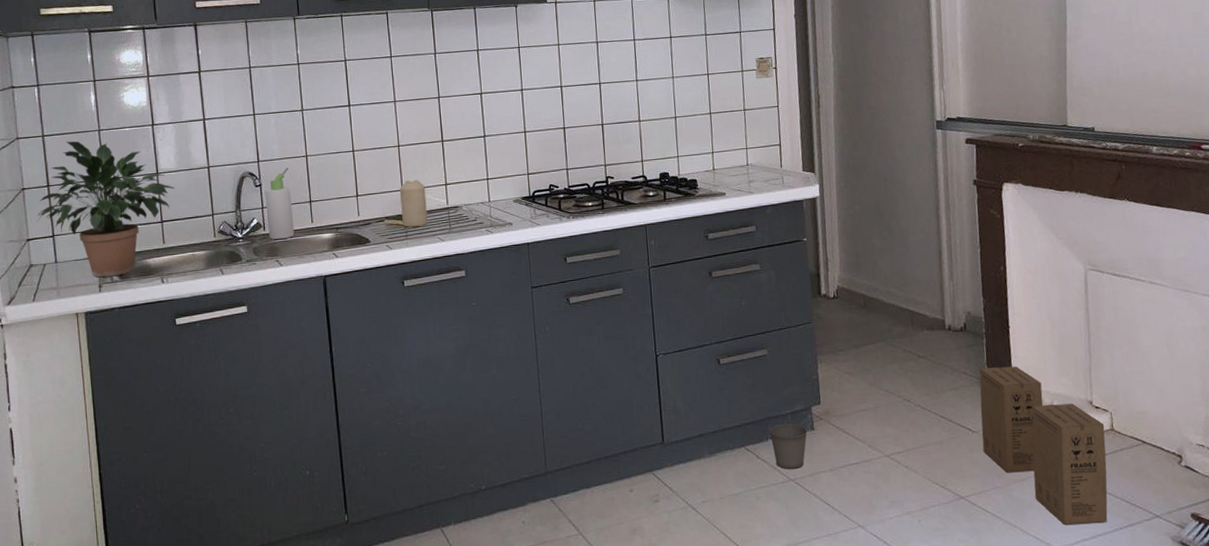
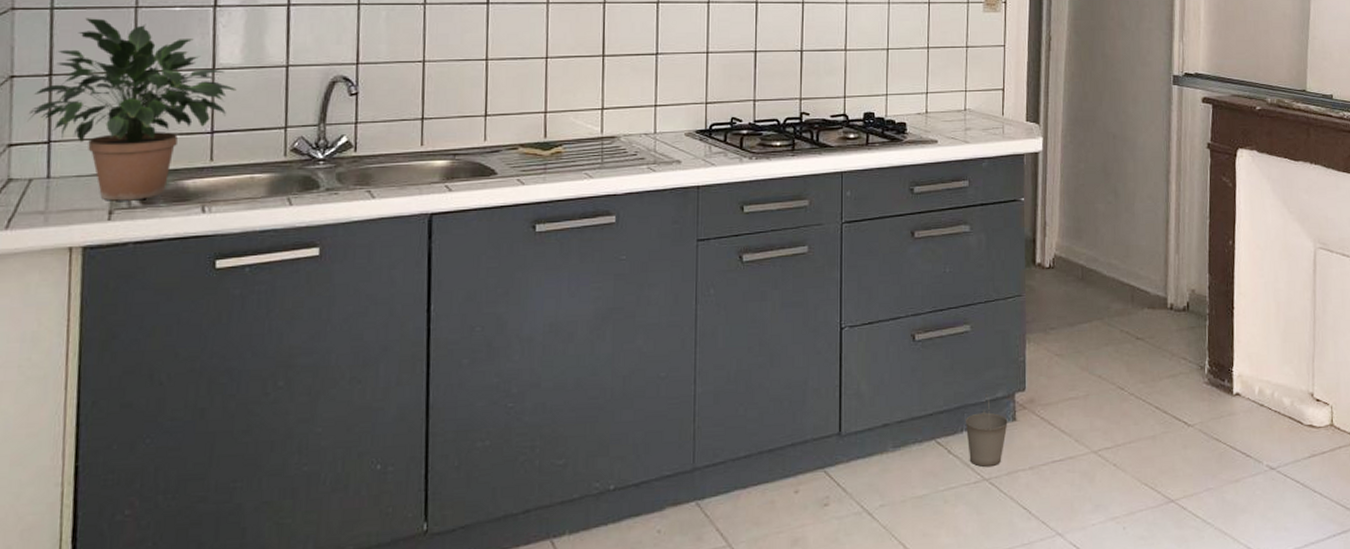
bottle: present [265,167,295,240] -> none [360,74,398,164]
candle: present [400,180,428,228] -> none [541,101,576,159]
cardboard box: present [979,366,1108,526] -> none [1197,352,1325,533]

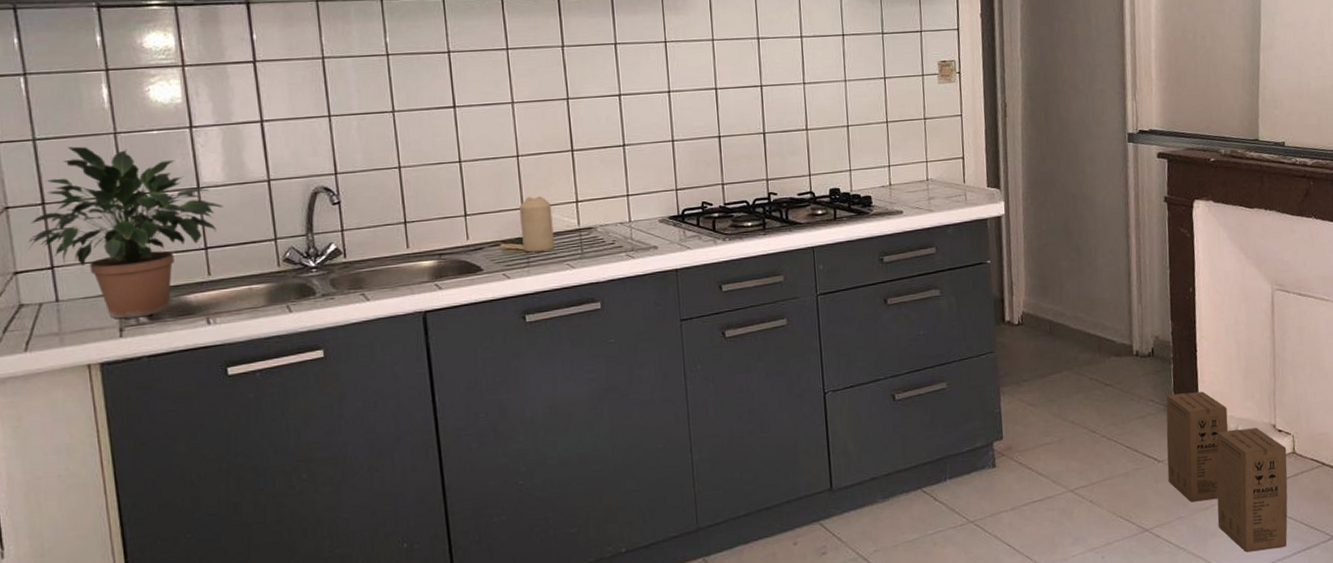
candle: none [541,101,576,159] -> present [520,196,555,253]
bucket: present [965,394,1008,467] -> none [947,445,989,511]
cardboard box: none [1197,352,1325,533] -> present [1166,391,1288,553]

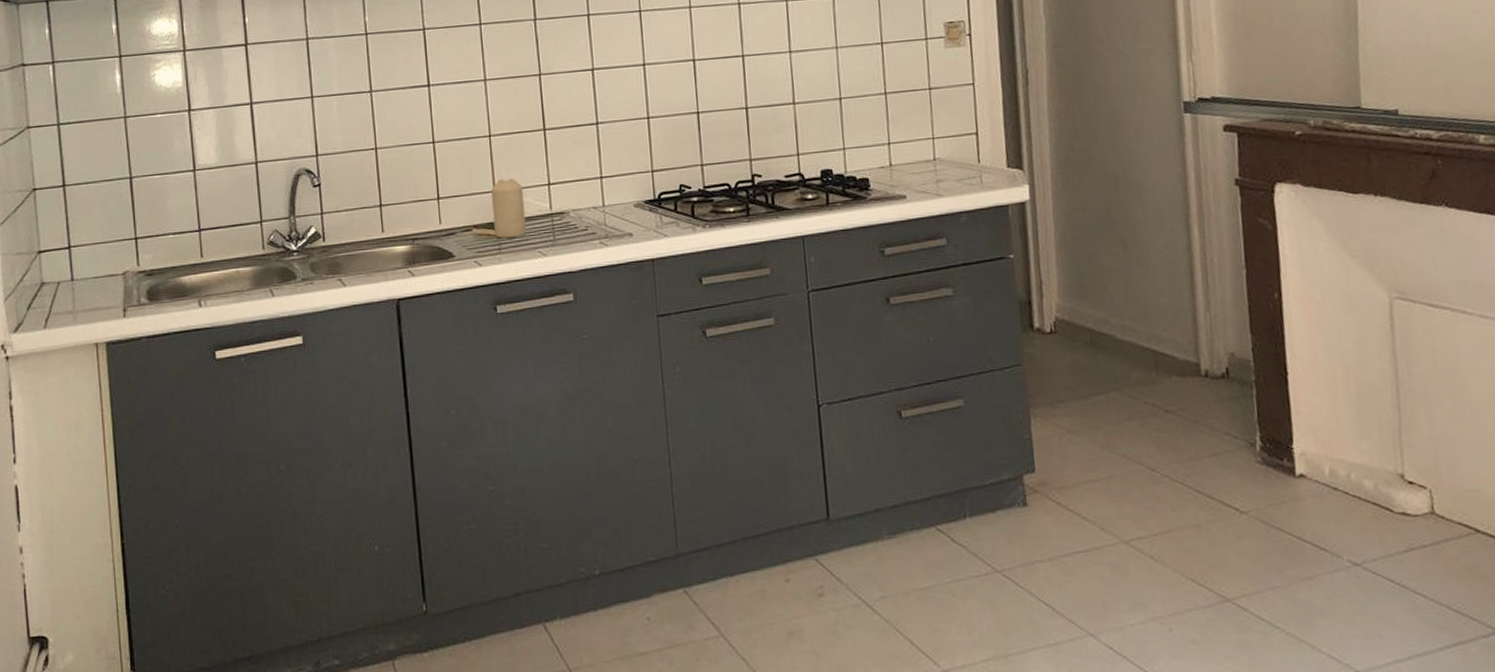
potted plant: present [28,146,223,319] -> none [50,130,216,299]
cardboard box: present [1166,391,1288,553] -> none [1248,425,1429,641]

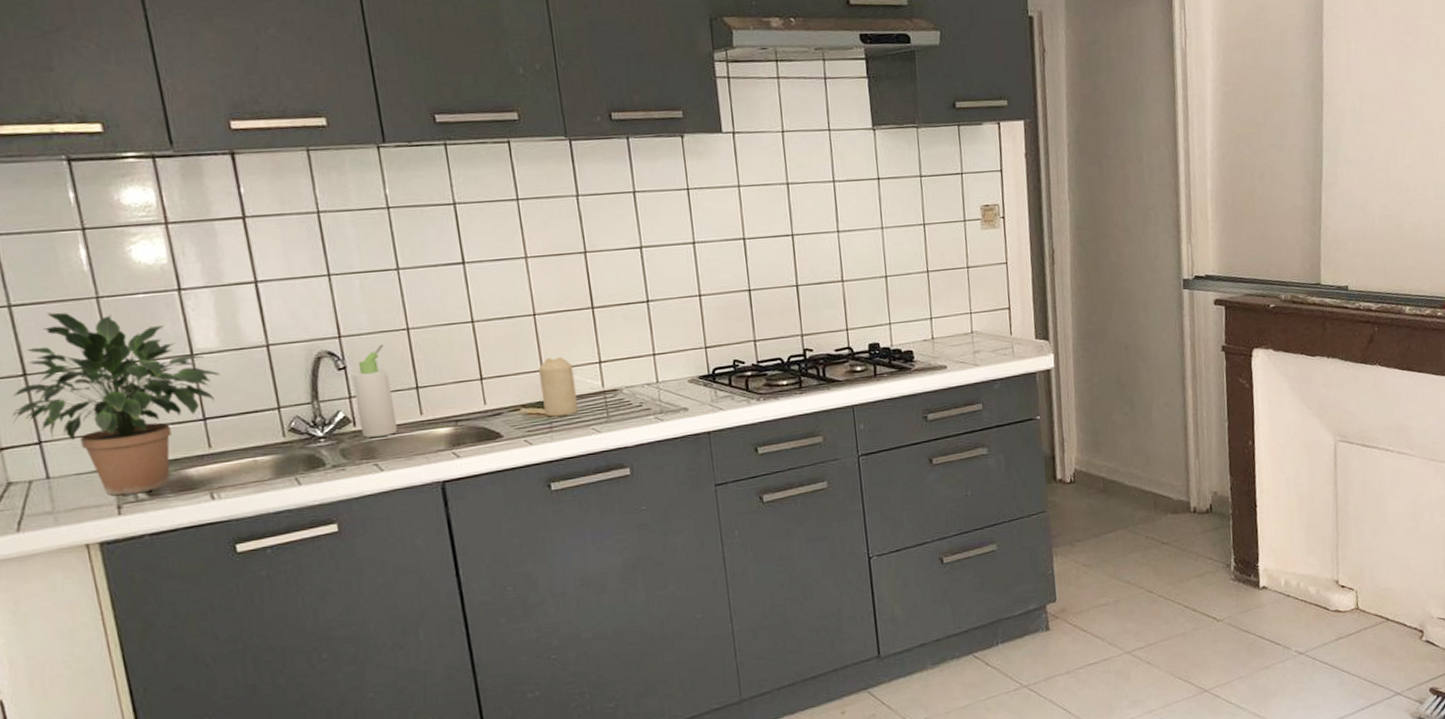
potted plant: none [50,130,216,299] -> present [12,312,220,496]
bottle: none [325,163,361,253] -> present [352,344,398,438]

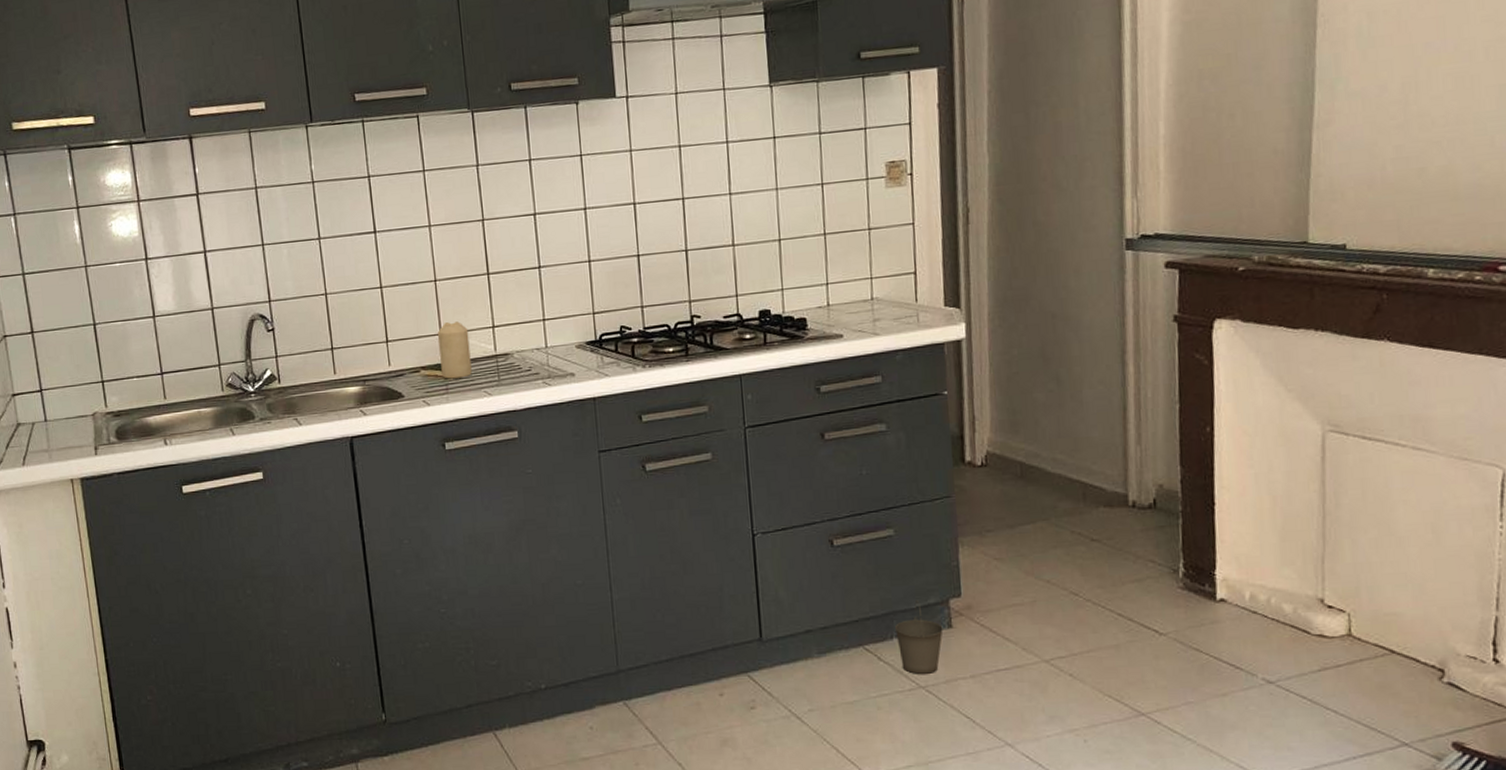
potted plant: present [12,312,220,496] -> none [22,279,175,439]
bottle: present [352,344,398,438] -> none [278,308,315,394]
bucket: none [999,608,1042,675] -> present [894,601,943,674]

